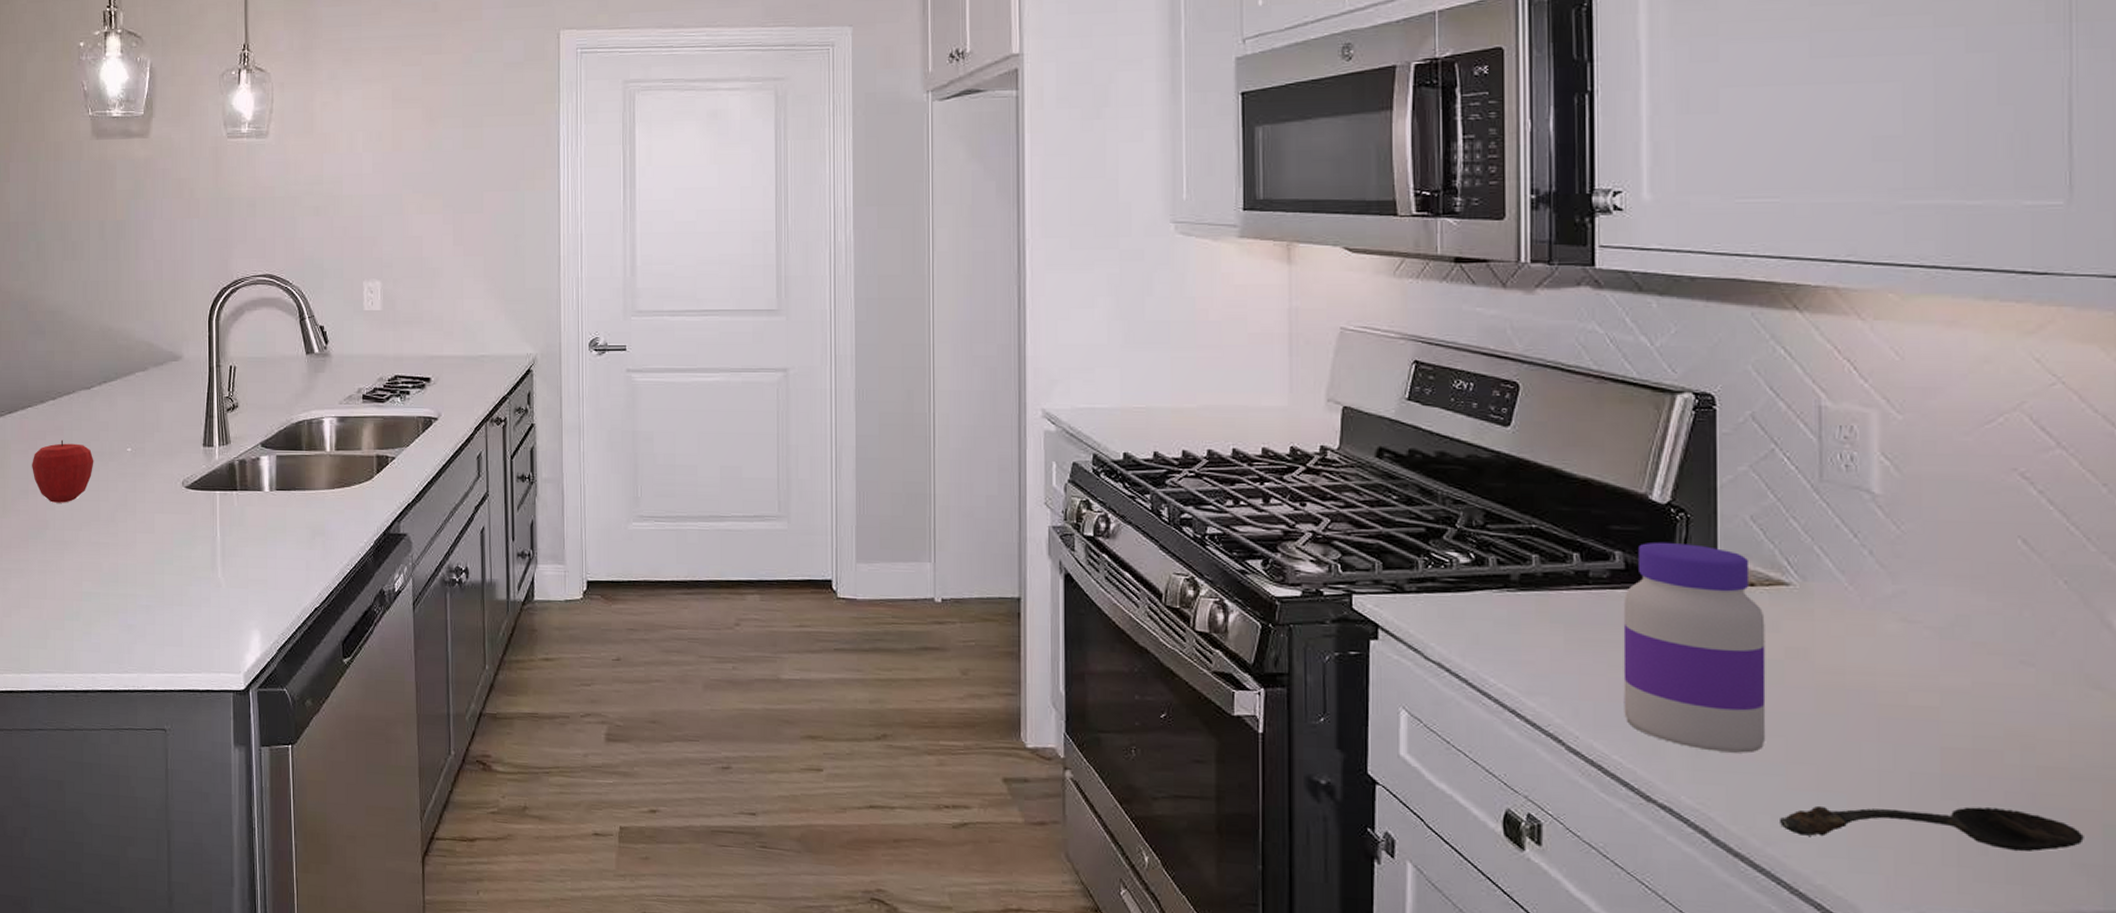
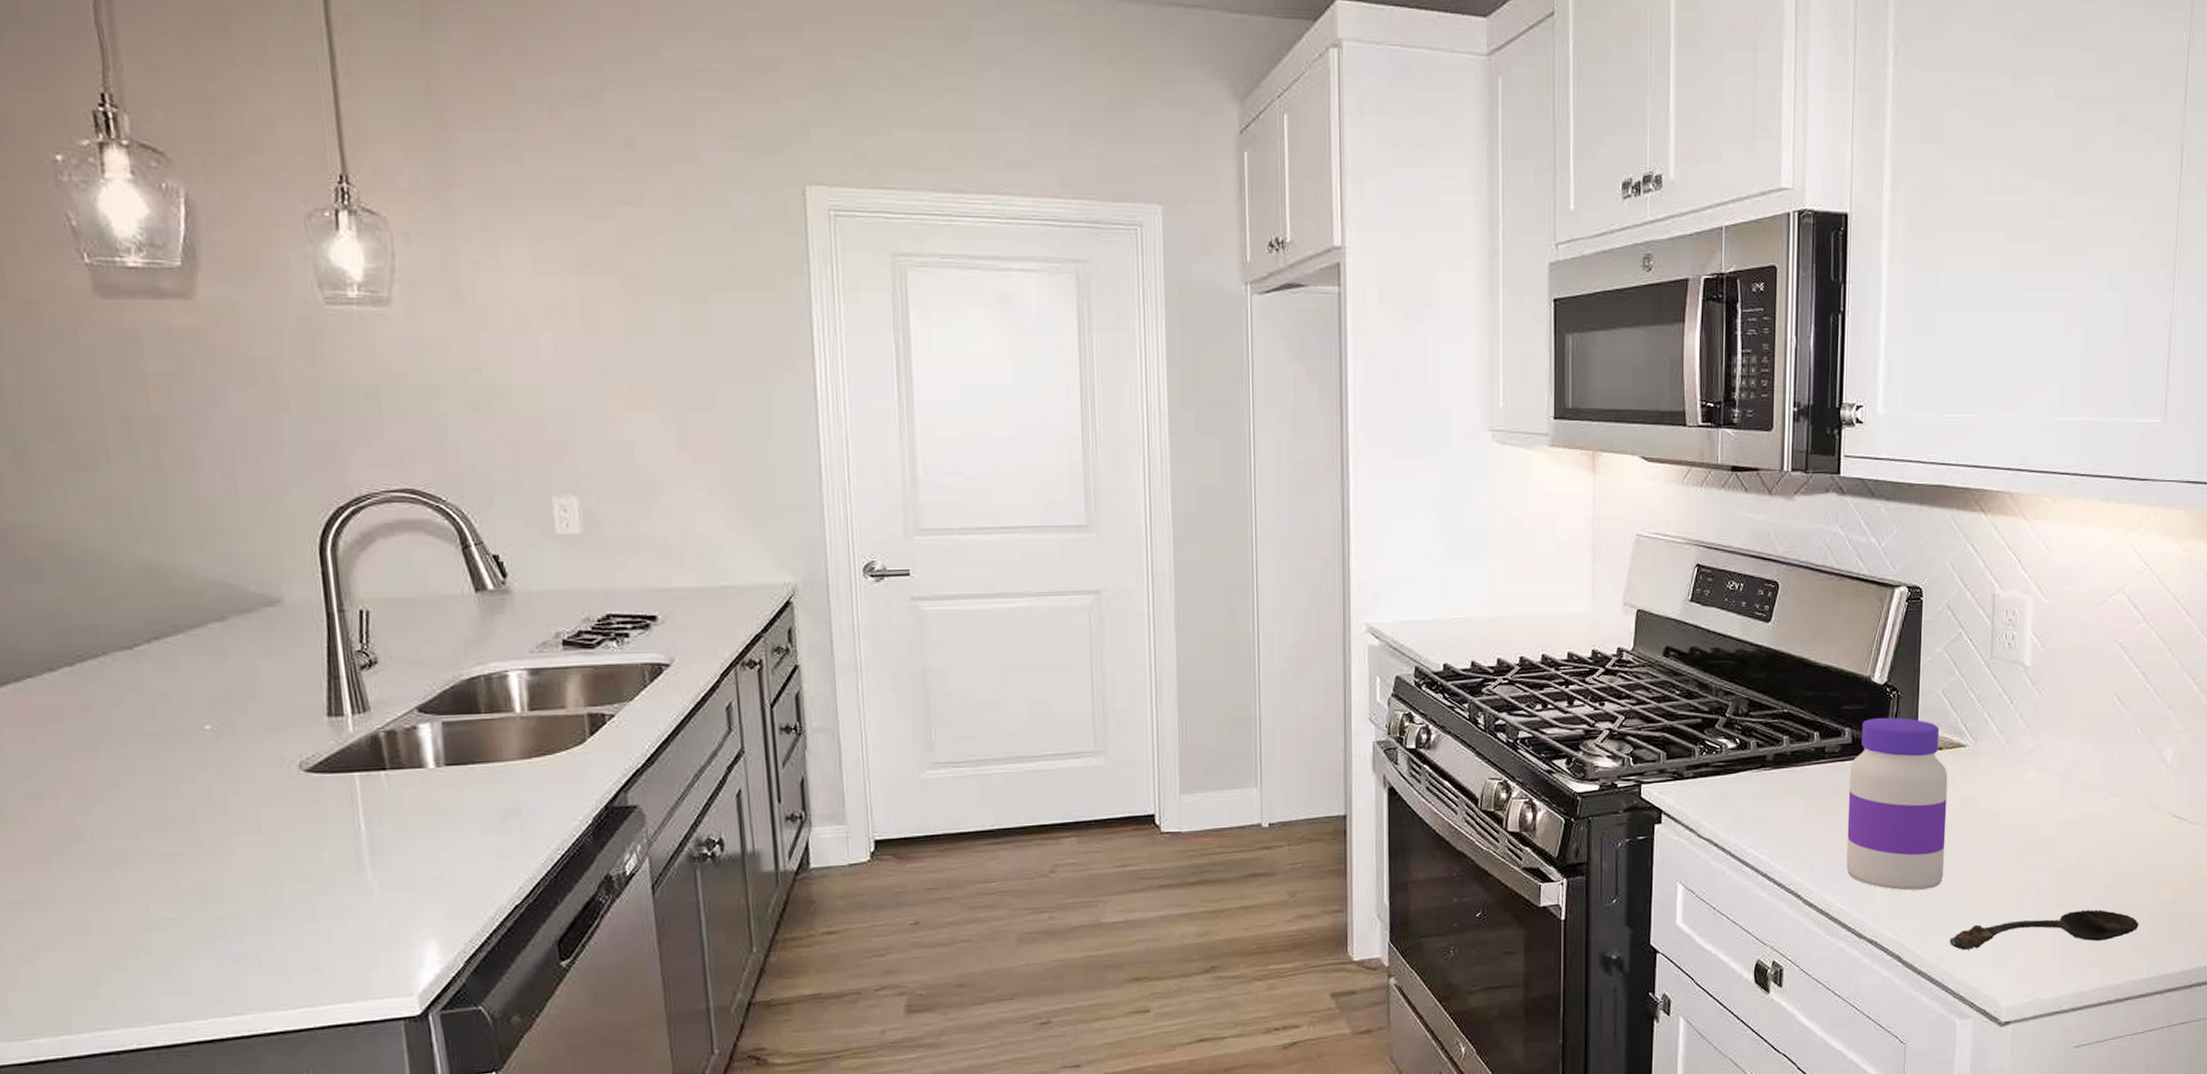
apple: present [32,439,94,503] -> none [42,719,151,806]

